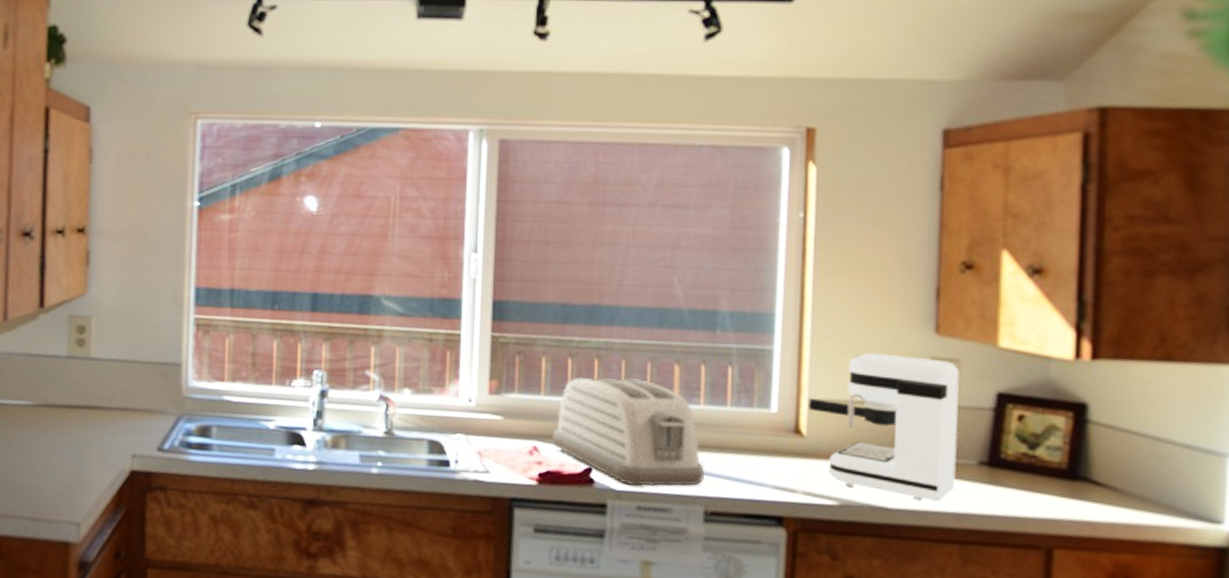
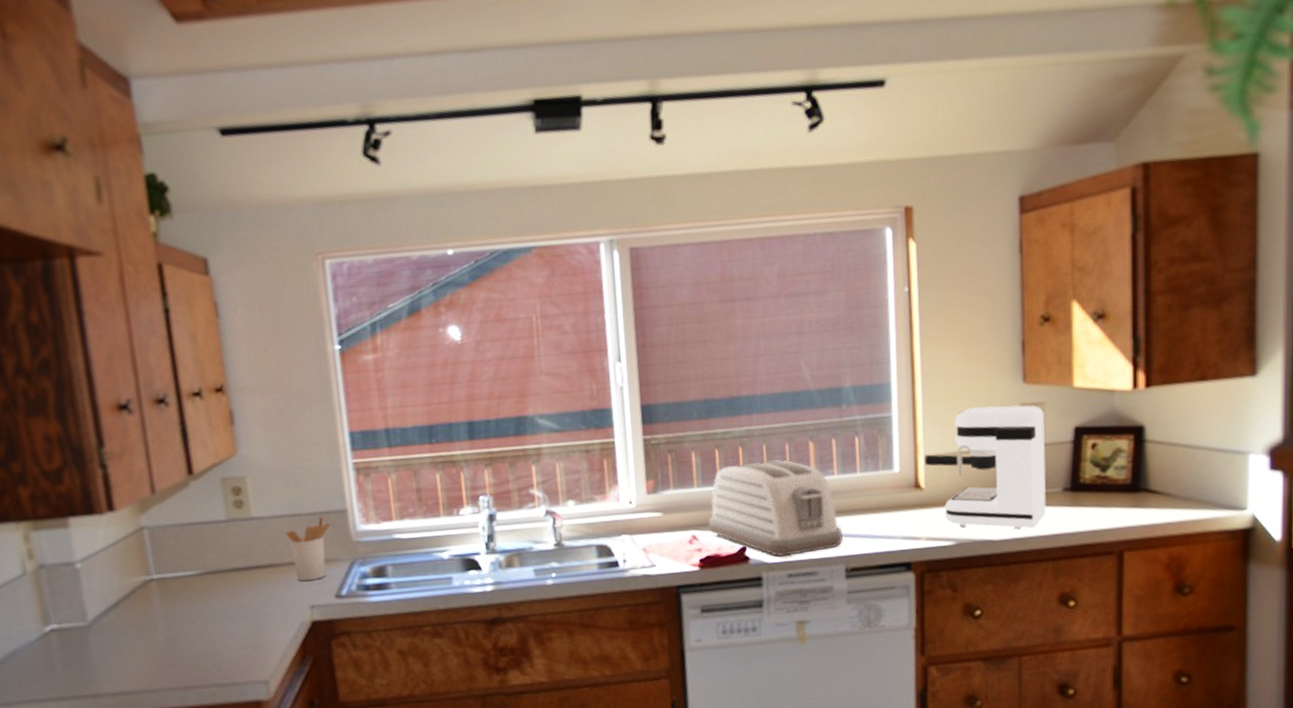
utensil holder: none [120,366,164,430] -> present [285,515,331,582]

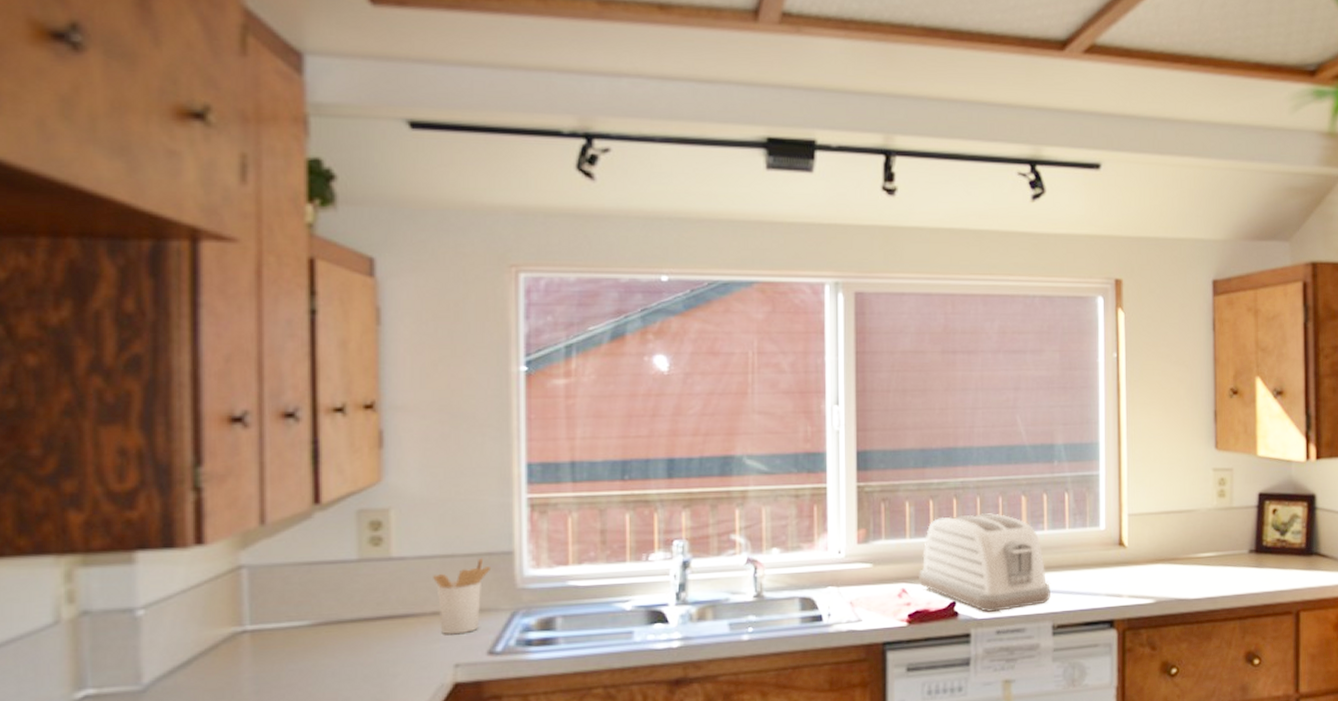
coffee maker: present [925,405,1046,530] -> none [1128,470,1235,589]

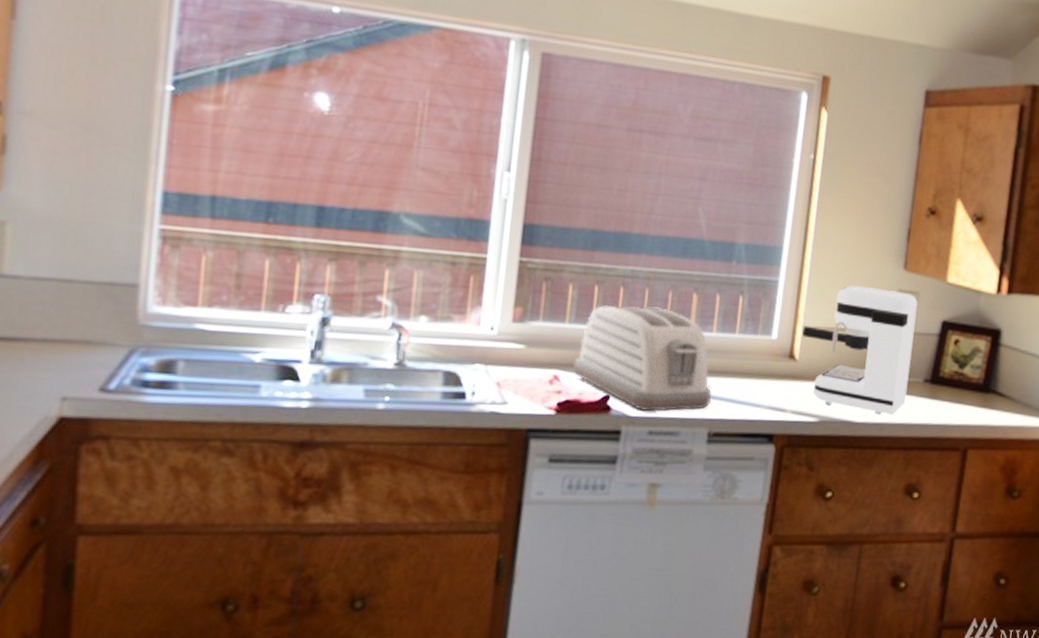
utensil holder: present [433,557,492,635] -> none [47,286,113,366]
coffee maker: none [1128,470,1235,589] -> present [802,286,918,416]

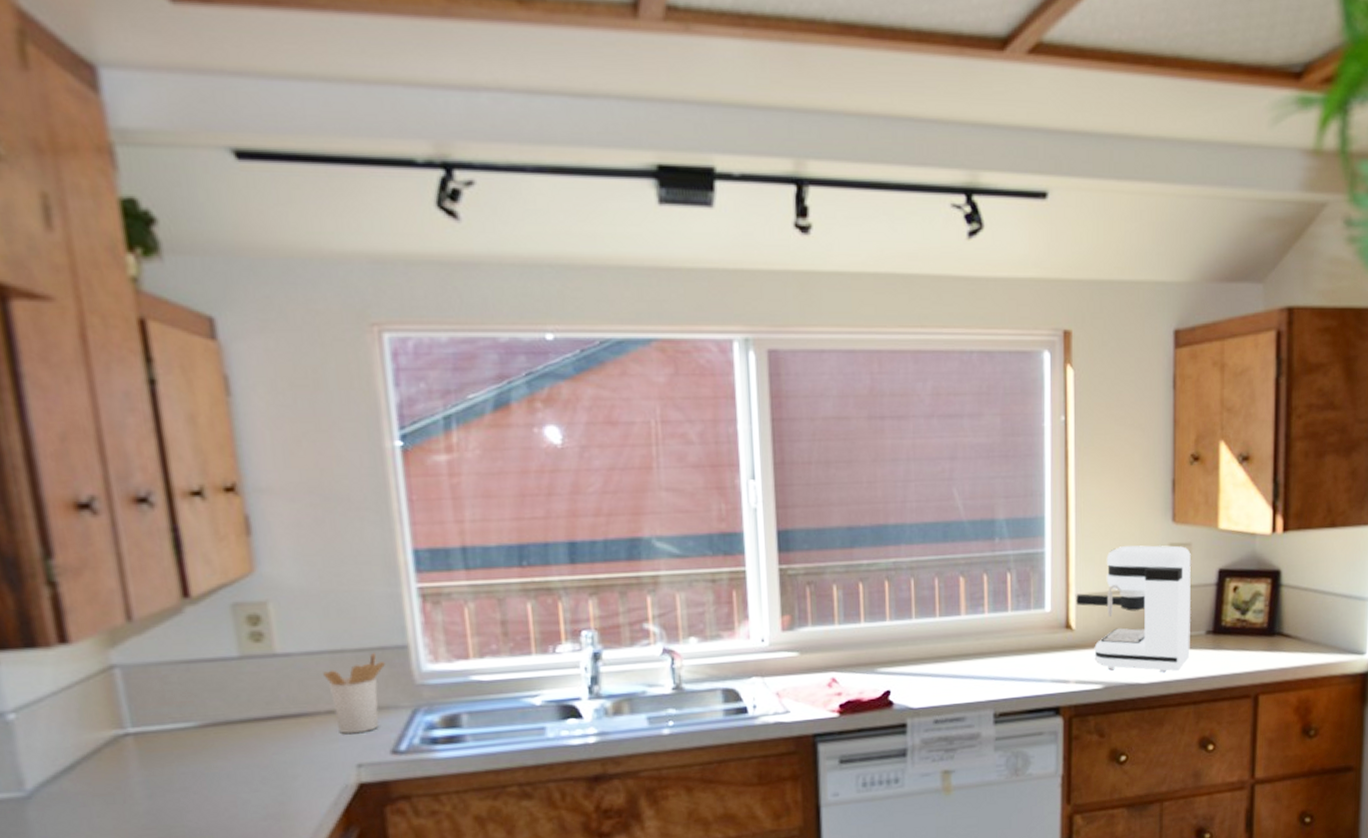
utensil holder: none [47,286,113,366] -> present [323,652,386,735]
toaster: present [572,305,712,412] -> none [848,596,992,702]

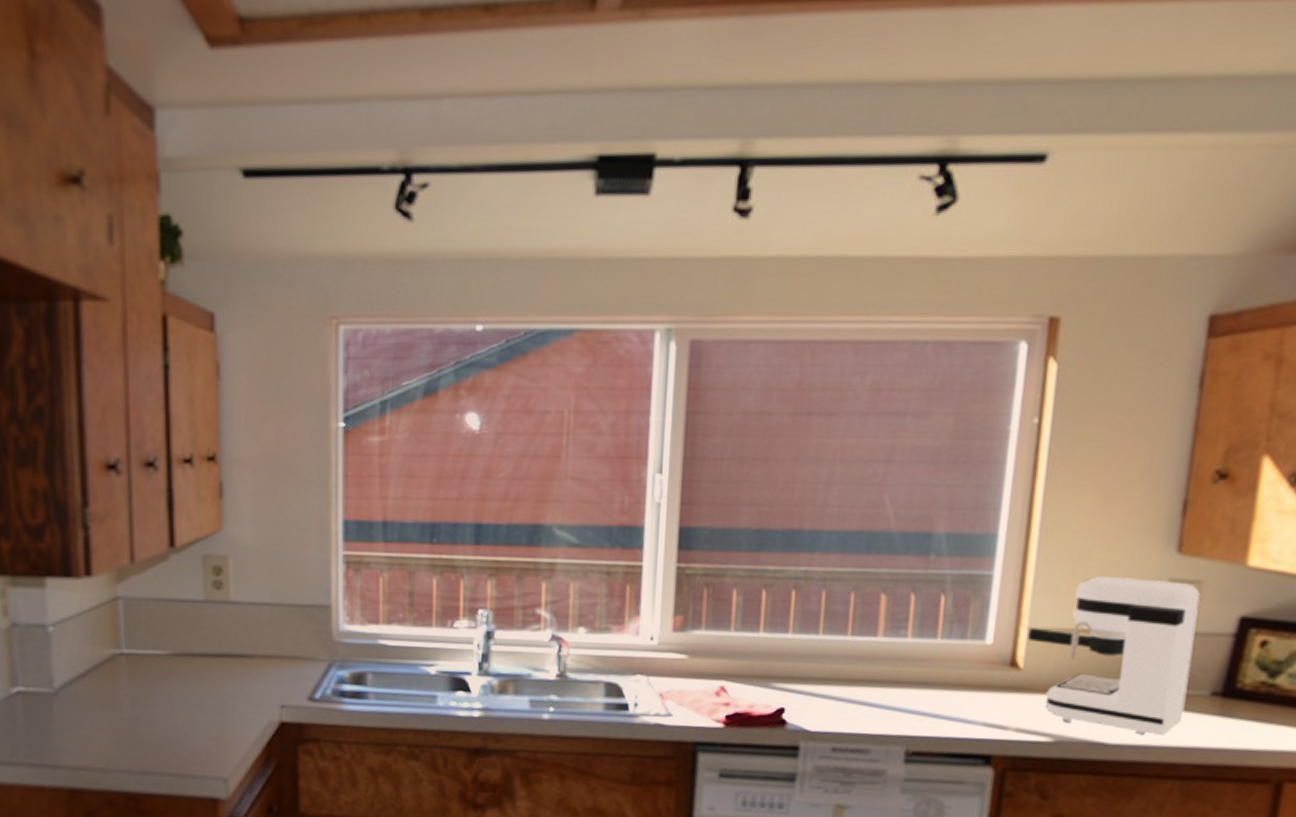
utensil holder: present [323,652,386,735] -> none [263,608,312,679]

